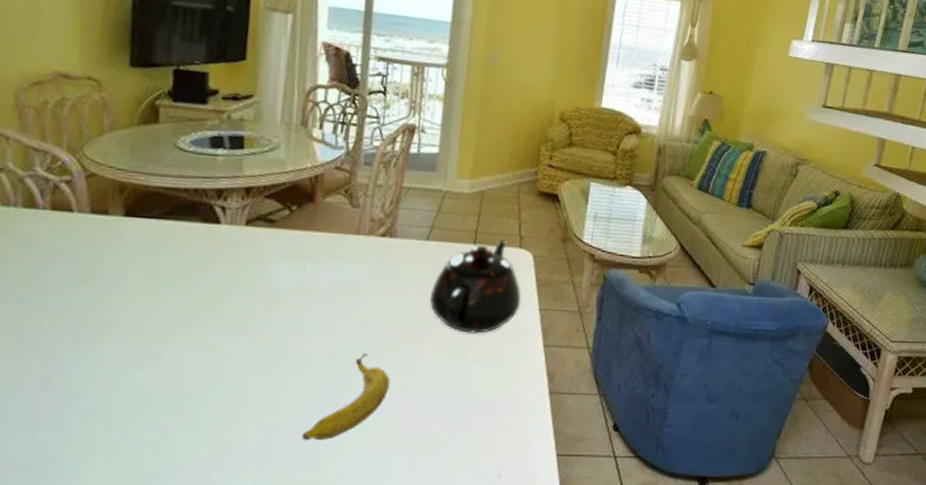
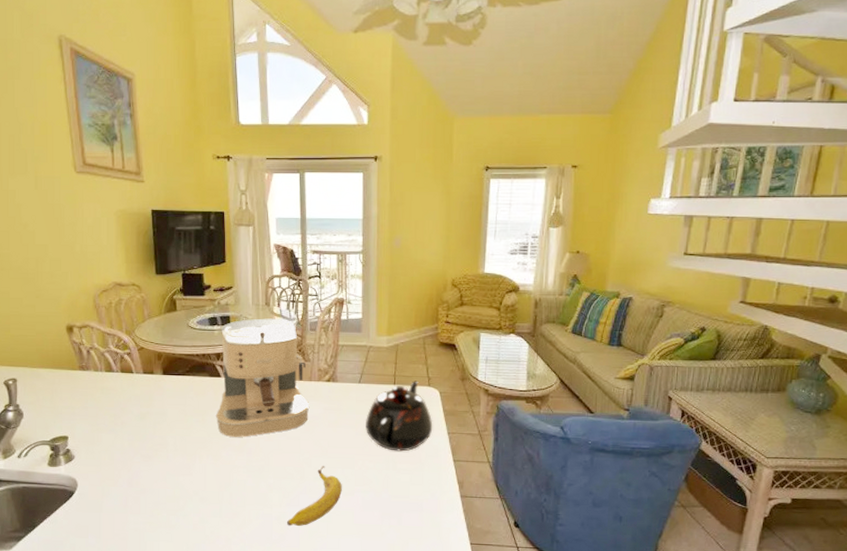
coffee maker: none [205,143,354,313] -> present [215,318,310,438]

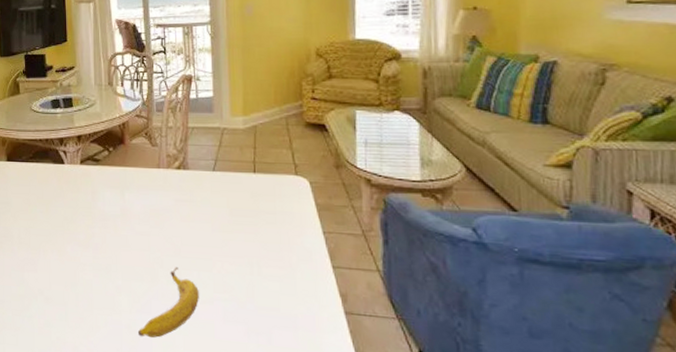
coffee maker: present [215,318,310,438] -> none [59,99,159,232]
teapot: present [366,381,433,452] -> none [223,168,304,254]

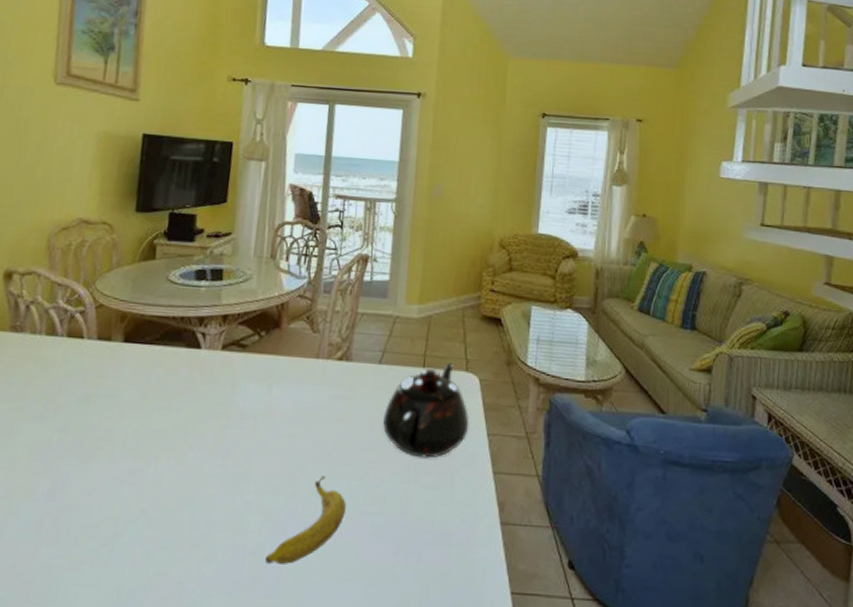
teapot: none [223,168,304,254] -> present [383,363,470,458]

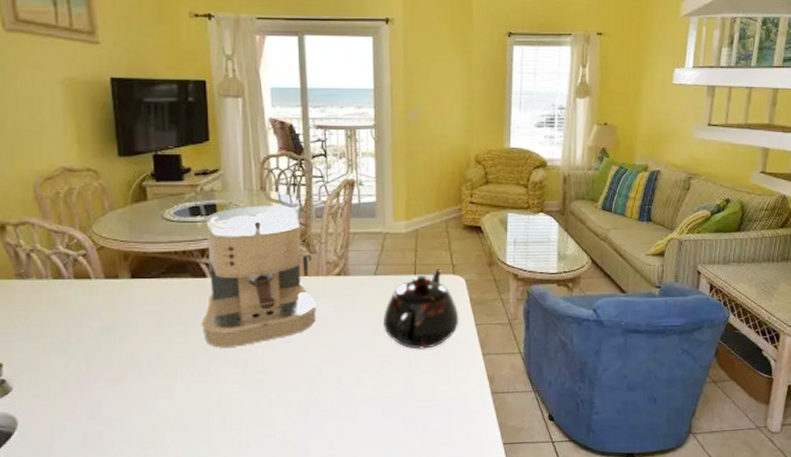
coffee maker: none [186,274,314,433] -> present [201,205,318,349]
banana: present [265,476,346,565] -> none [294,373,358,447]

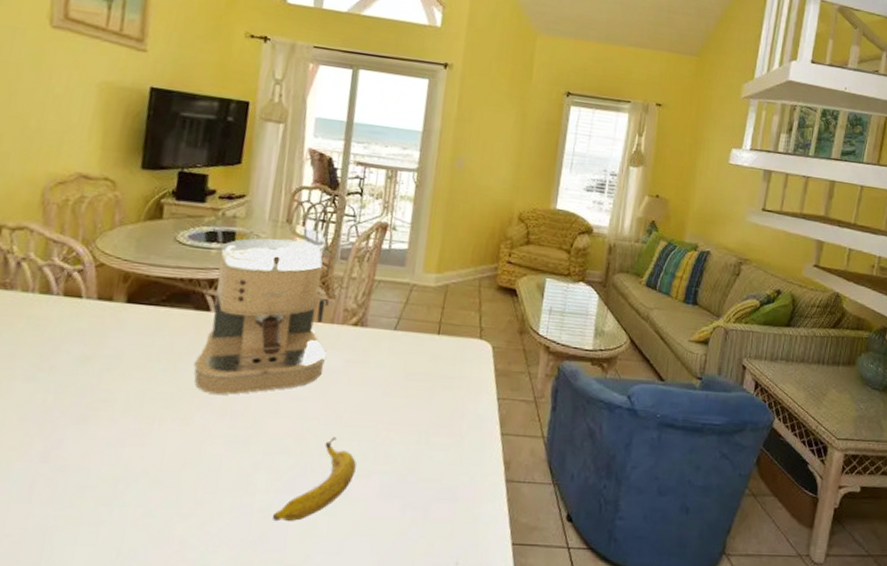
banana: none [294,373,358,447] -> present [273,437,356,522]
teapot: present [384,269,459,349] -> none [396,331,481,421]

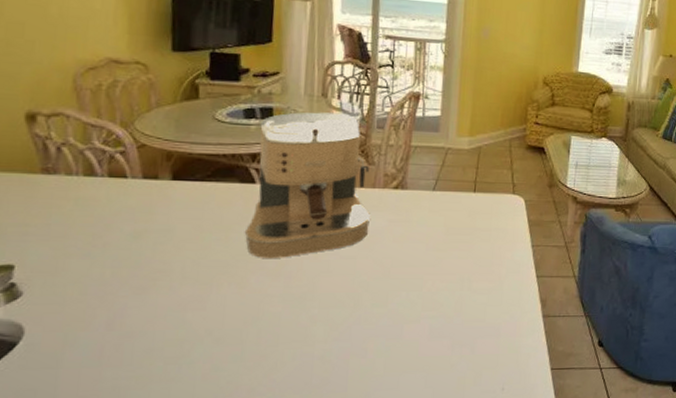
banana: present [273,437,356,522] -> none [333,289,406,366]

